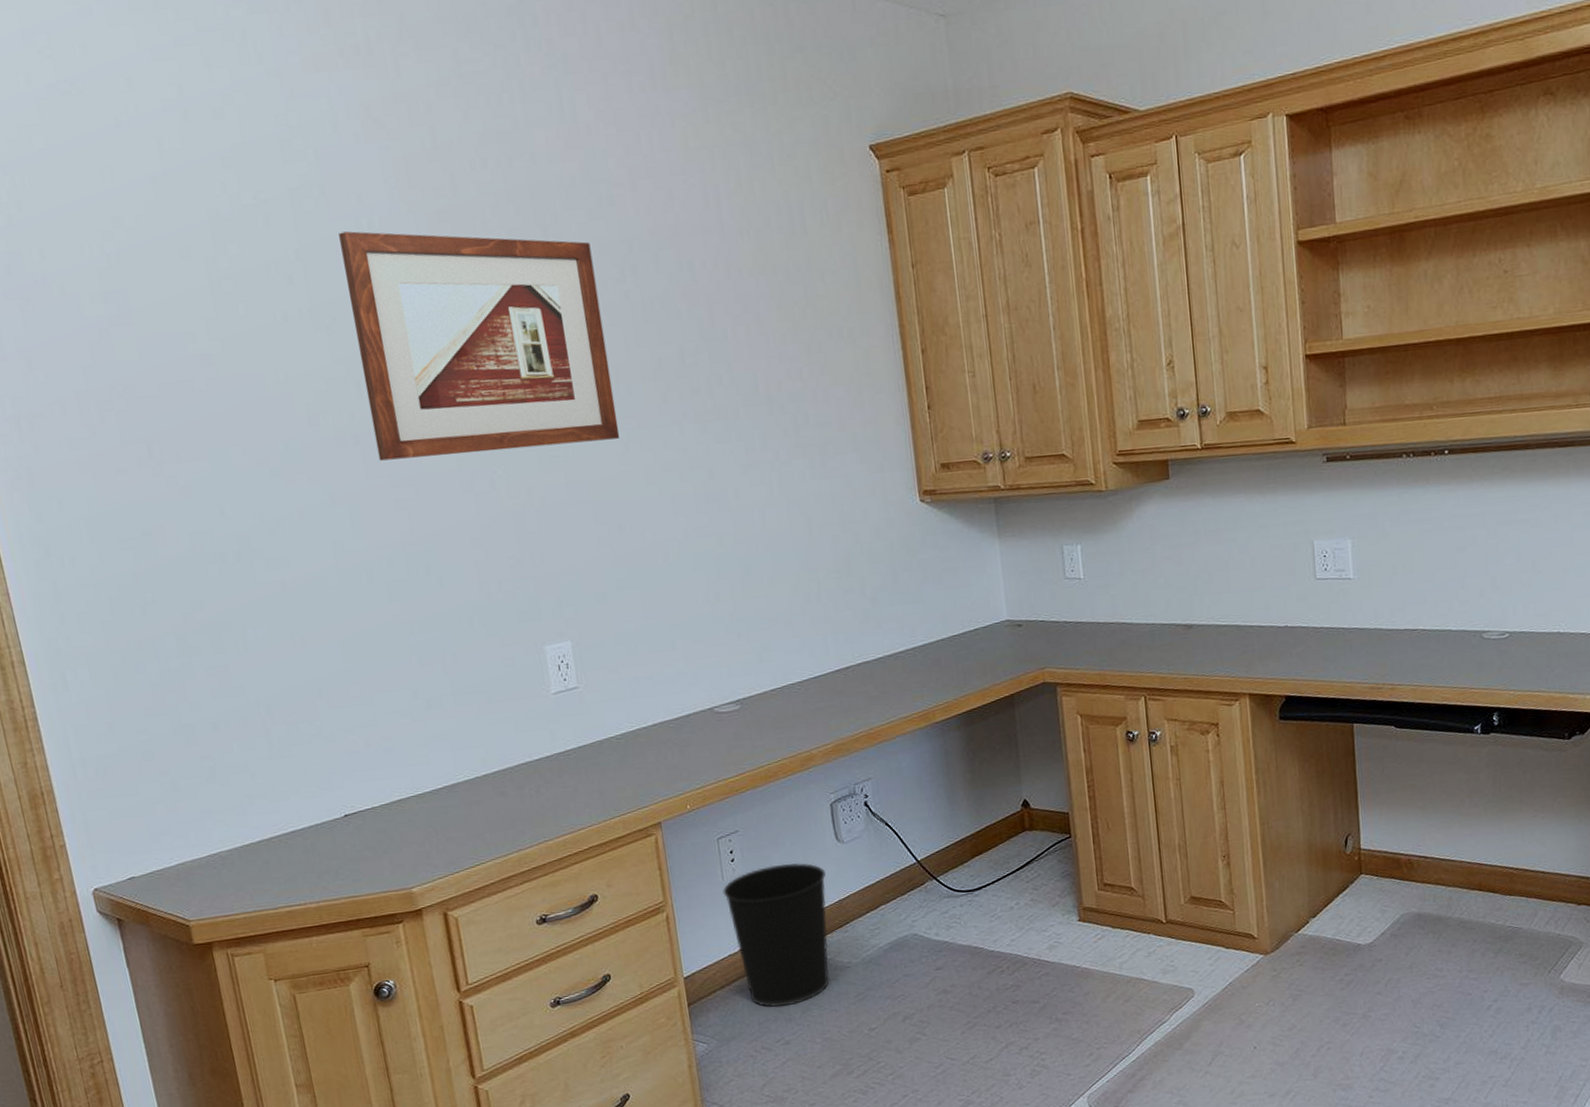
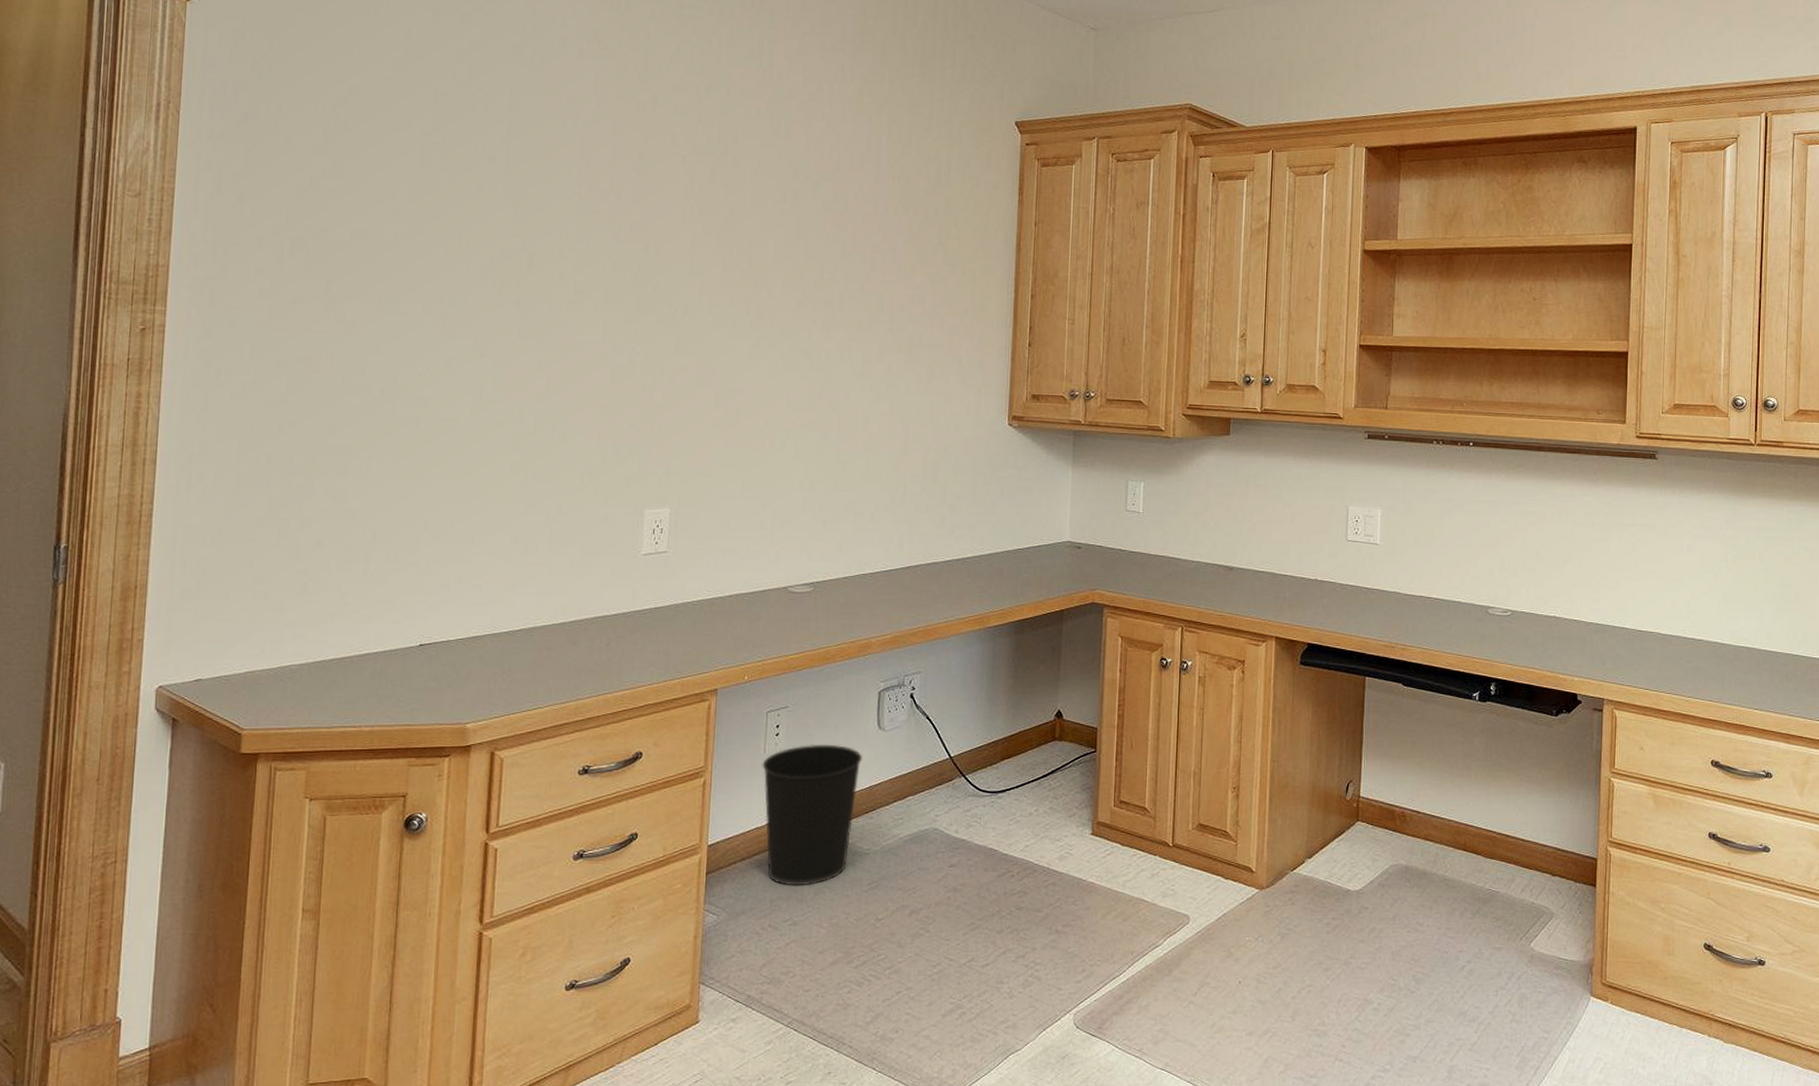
picture frame: present [338,231,620,461] -> none [533,127,762,334]

